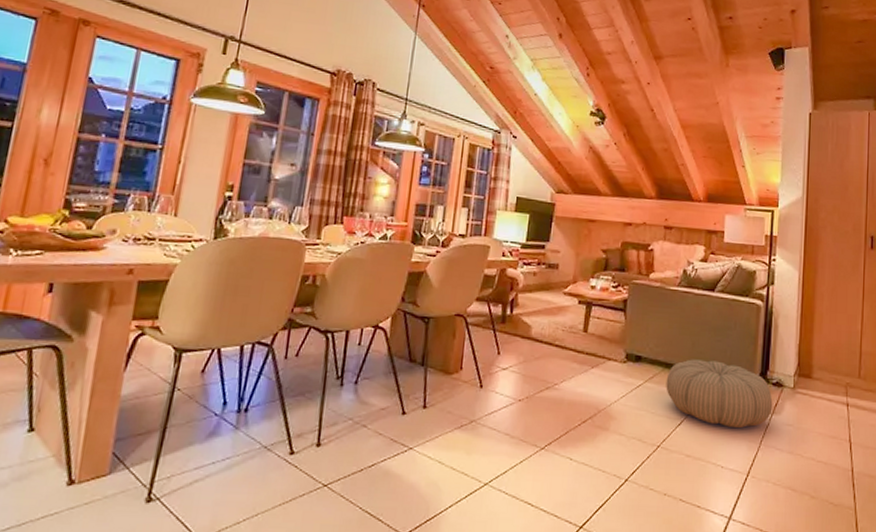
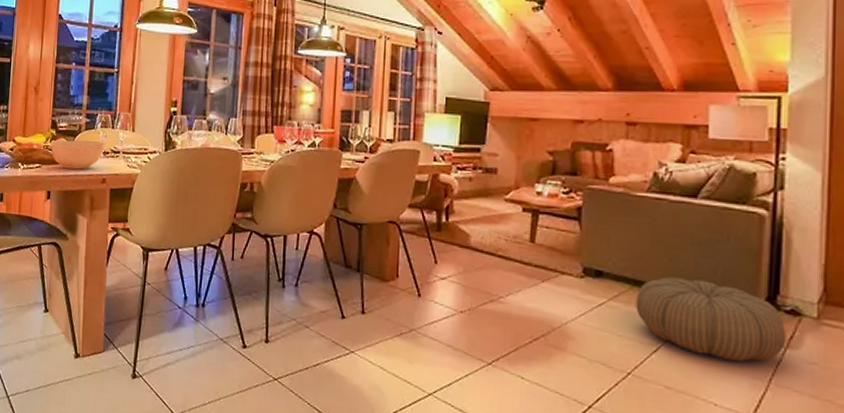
bowl: none [60,222,134,259] -> present [51,140,103,170]

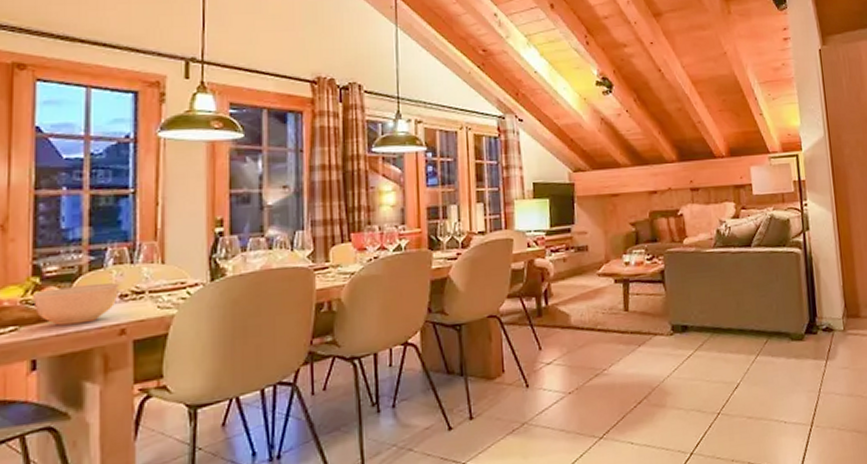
pouf: present [635,276,787,362] -> none [716,316,827,382]

